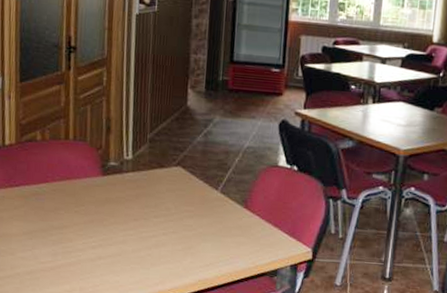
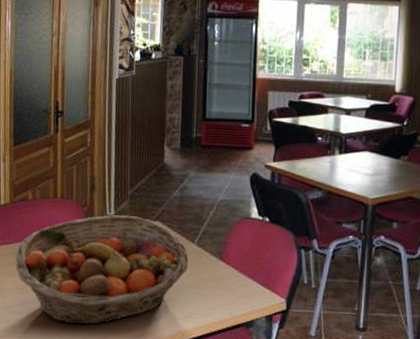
fruit basket: none [22,159,212,272] -> present [15,215,189,325]

